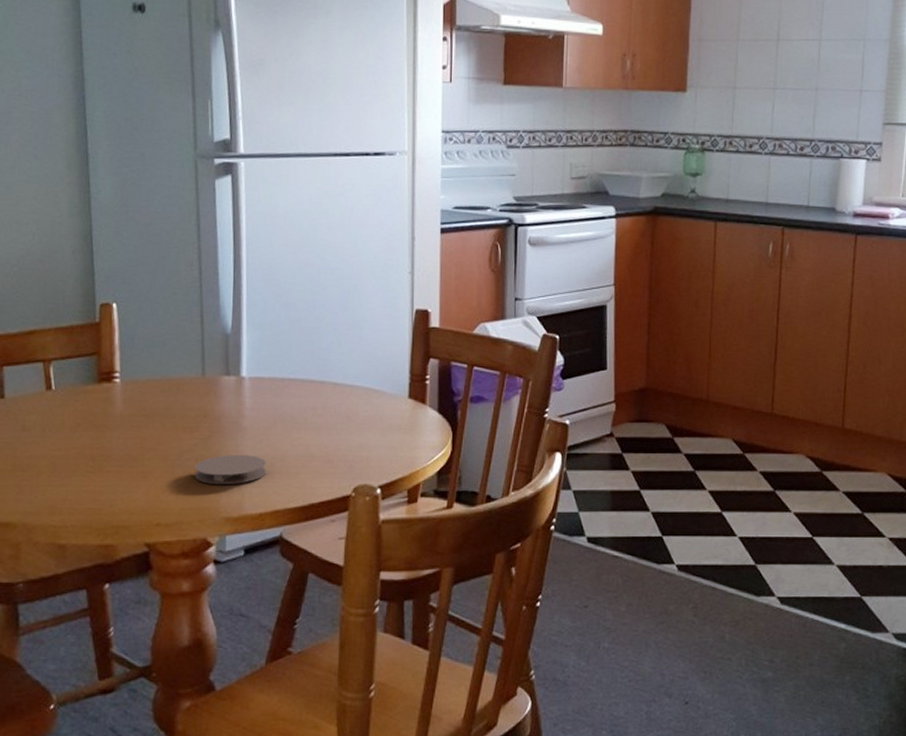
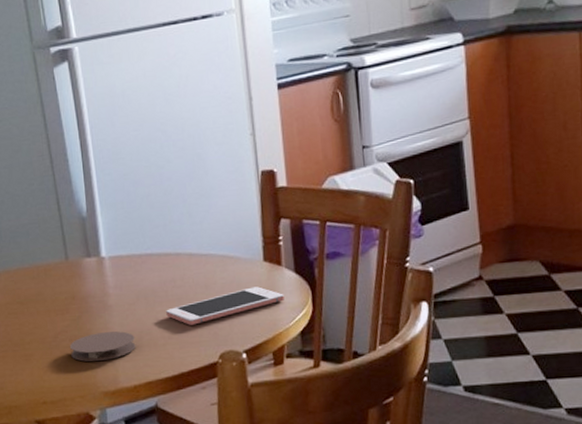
cell phone: none [303,423,425,455] -> present [166,286,284,325]

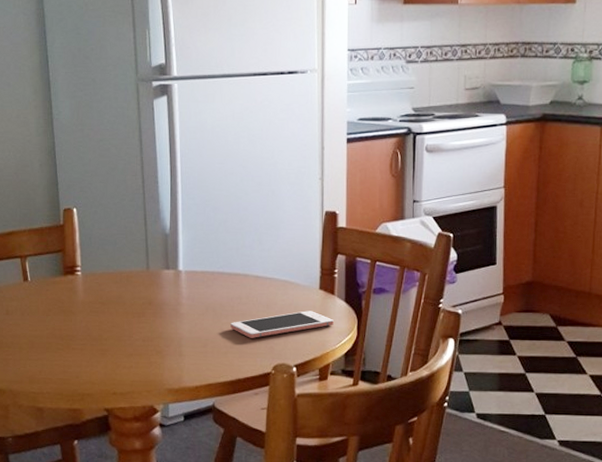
coaster: present [69,331,136,362] -> none [142,336,201,361]

